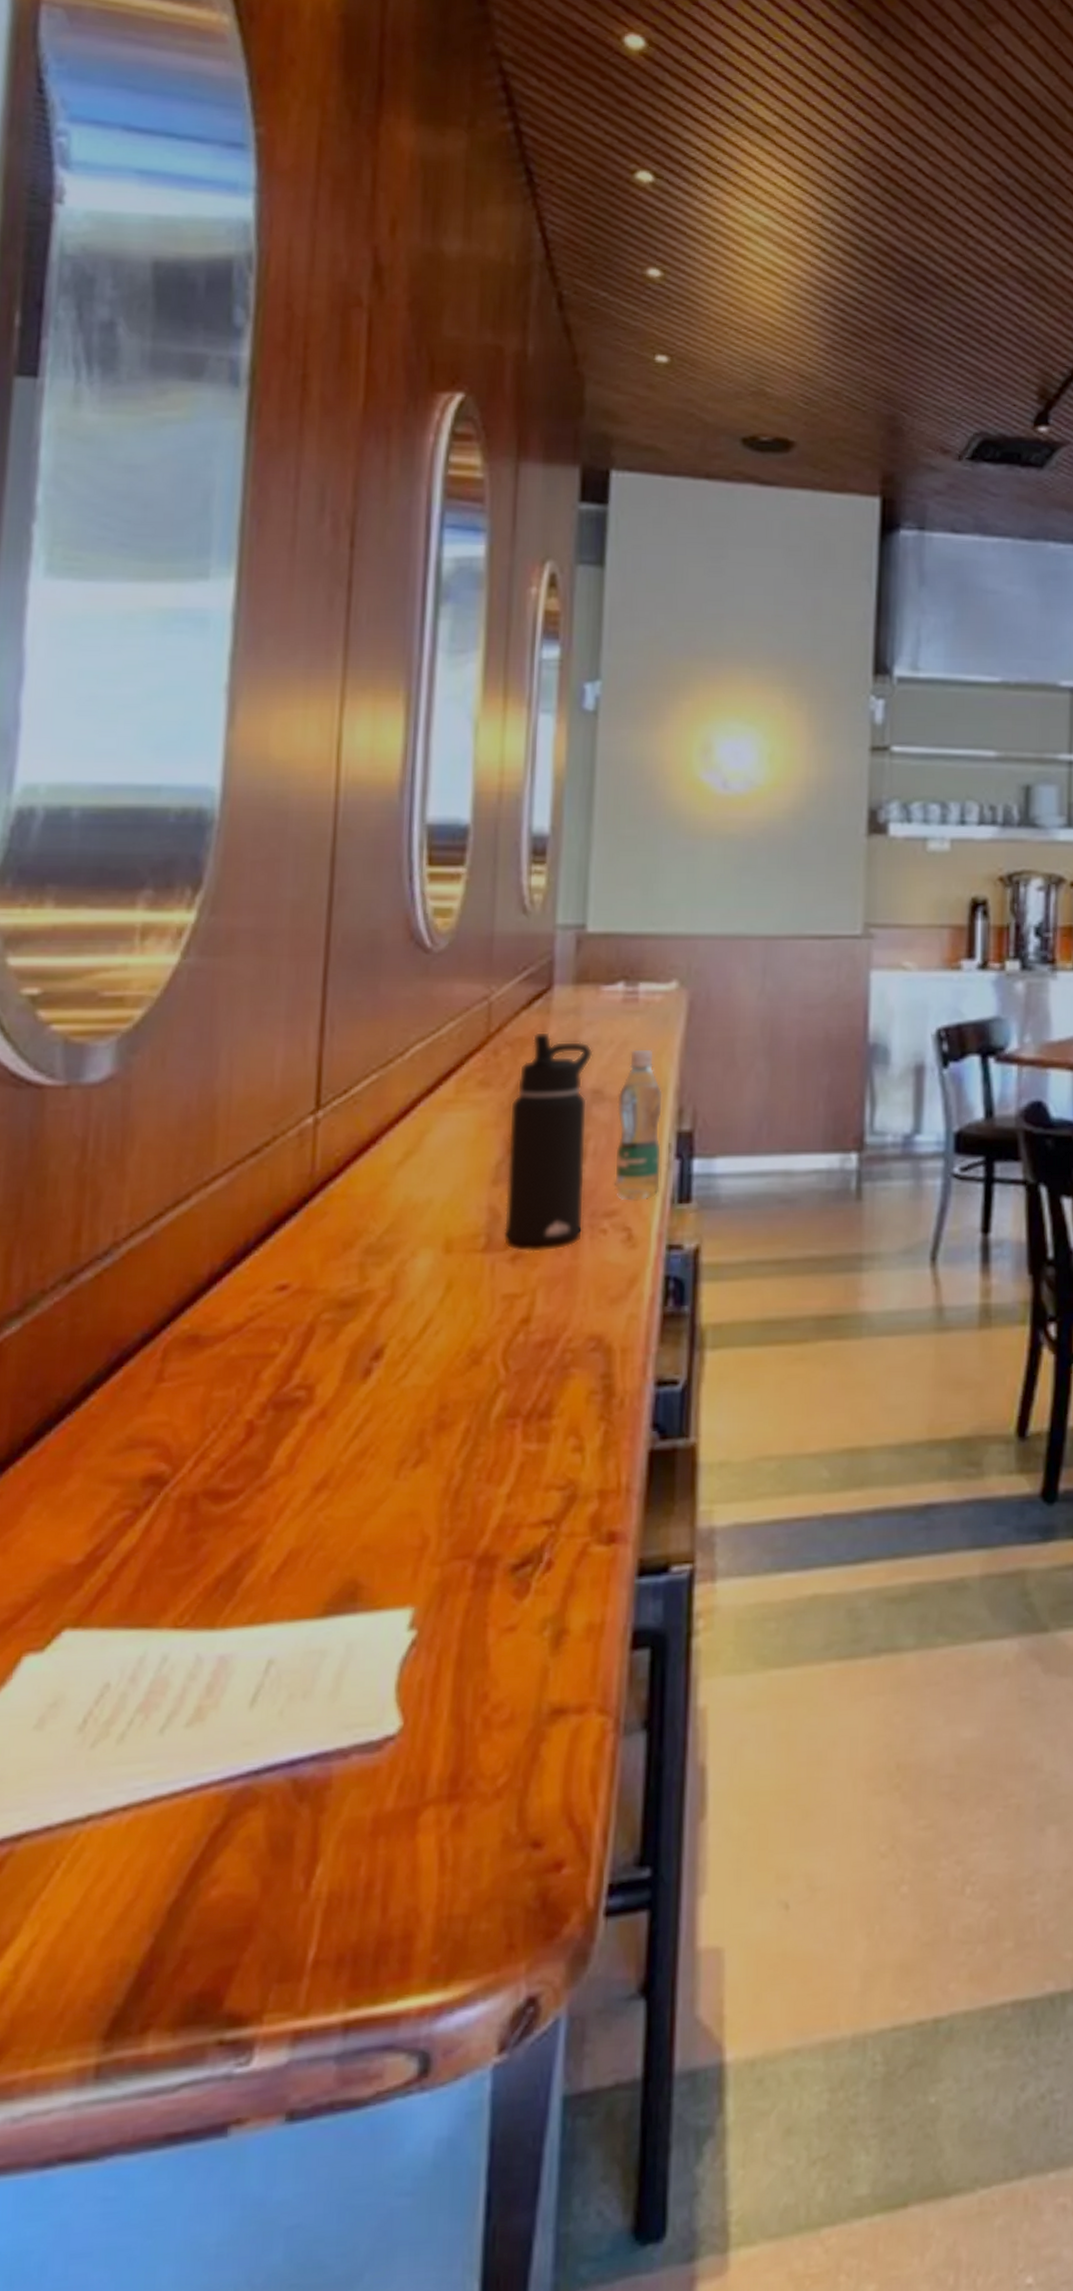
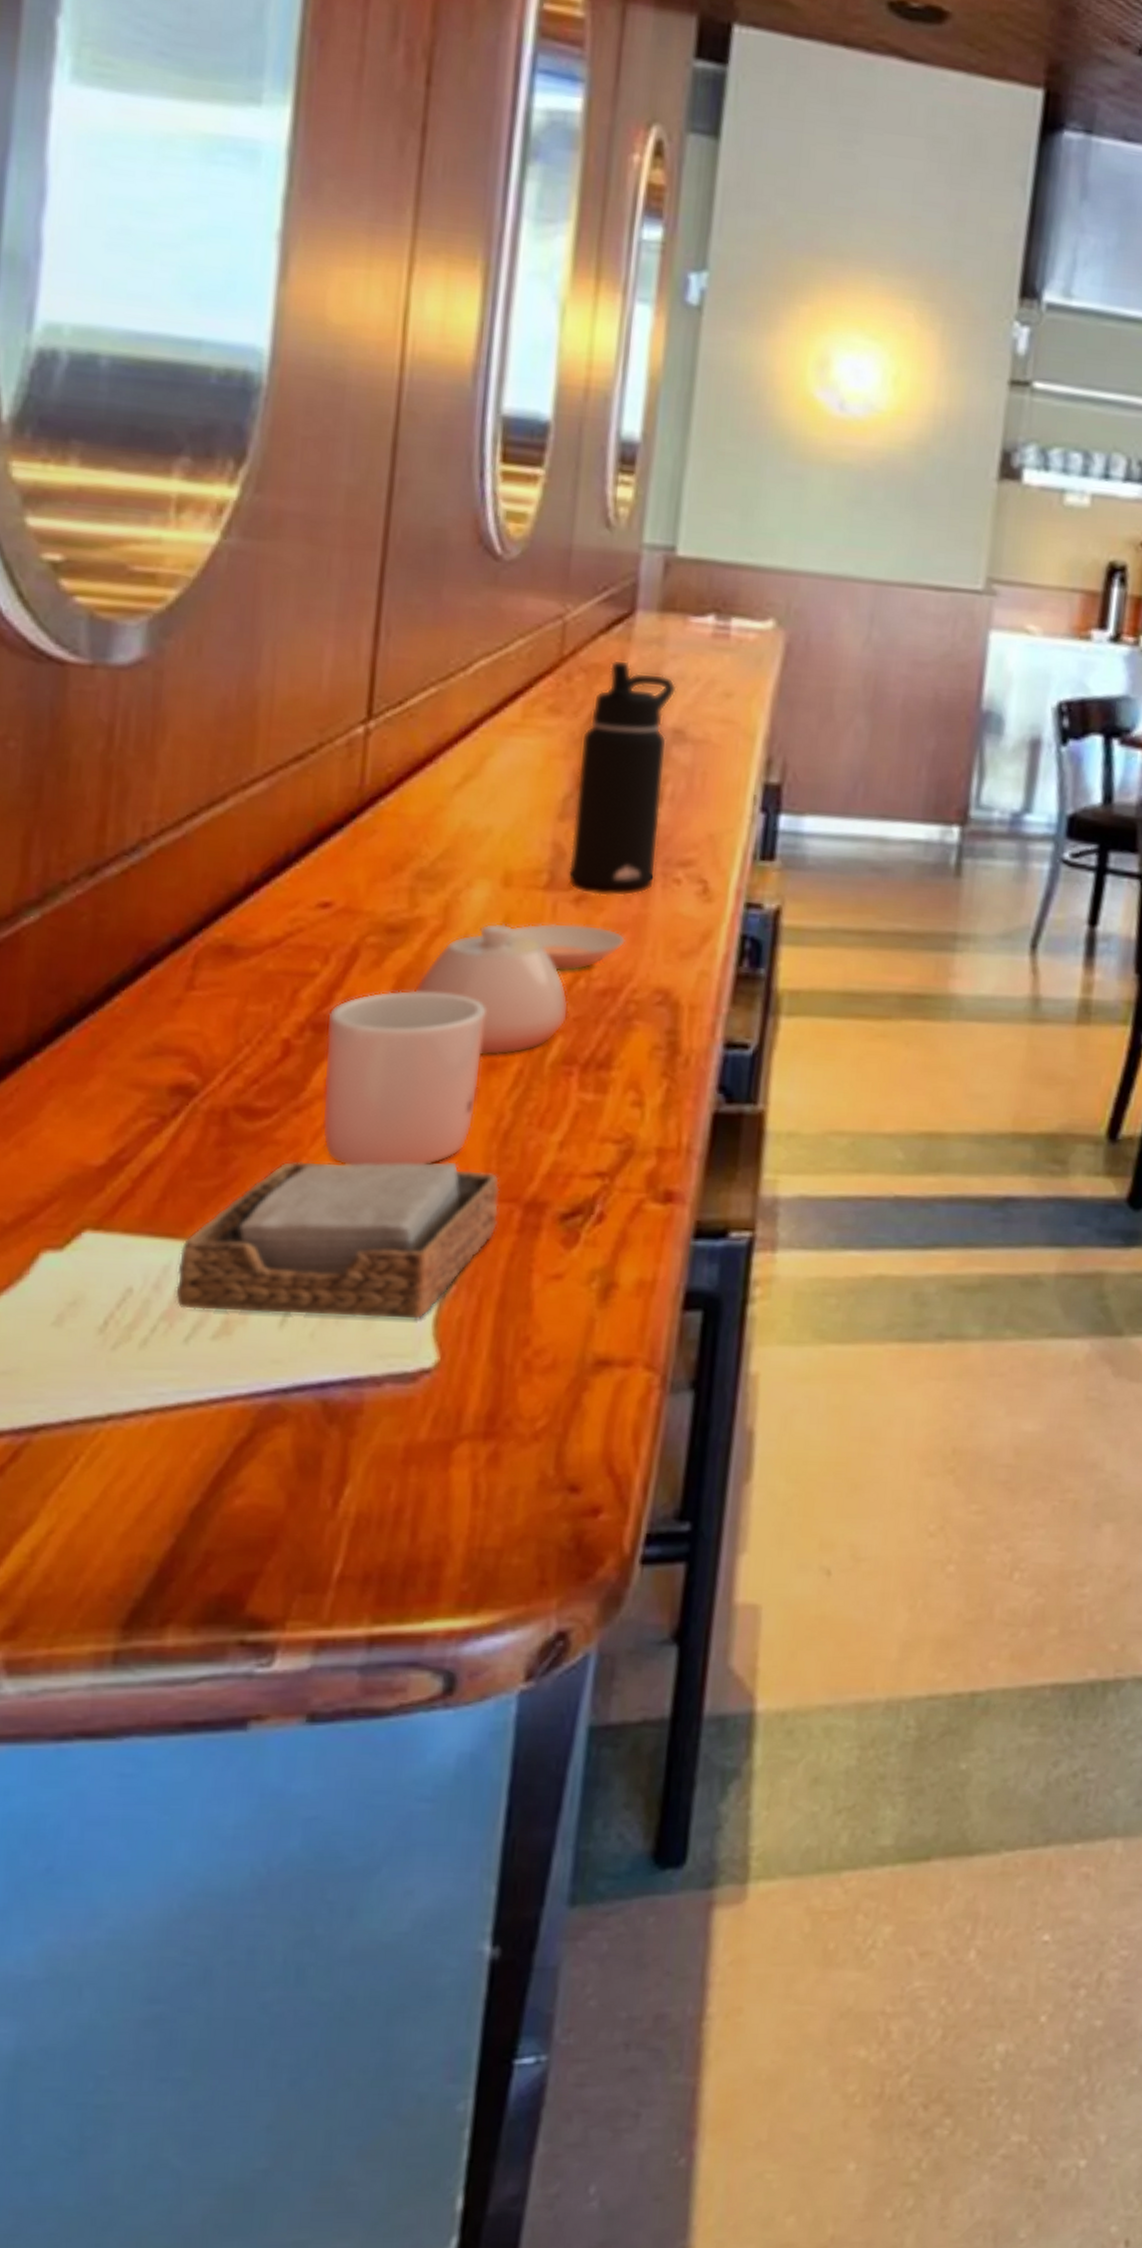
napkin holder: none [150,1524,453,1699] -> present [175,1161,500,1319]
mug: none [285,1360,434,1538] -> present [322,990,486,1166]
sugar bowl: none [366,1288,510,1418] -> present [413,923,569,1056]
saucer: none [453,1281,559,1329] -> present [510,923,626,972]
bottle: present [614,1049,663,1201] -> none [692,689,751,854]

